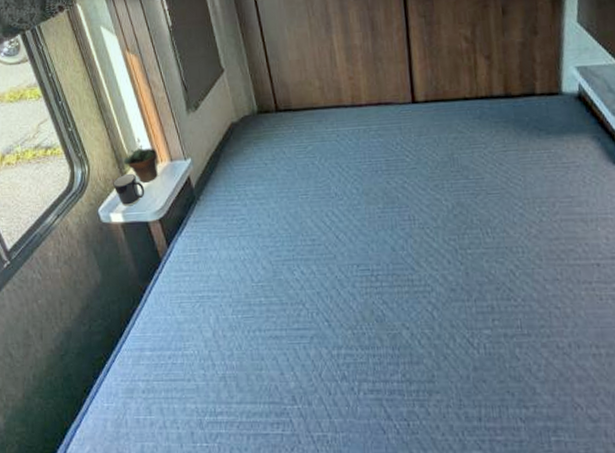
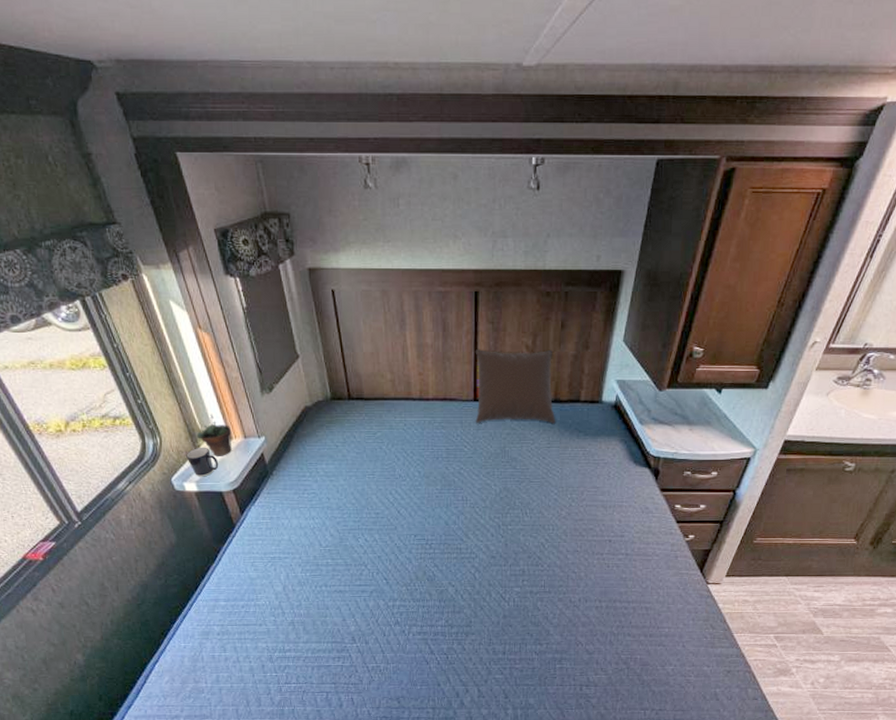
cushion: none [408,40,510,128] -> present [475,349,556,424]

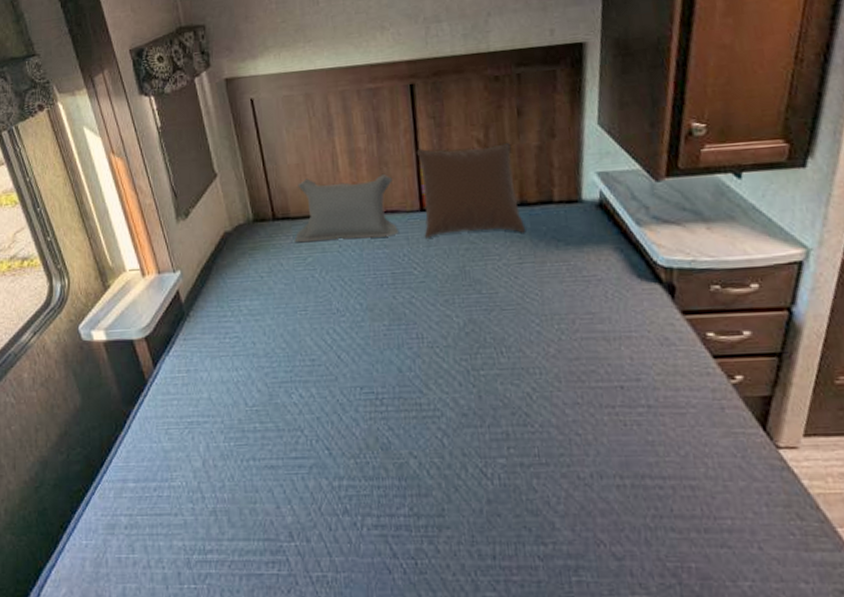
mug: present [186,447,219,477] -> none [95,286,130,323]
succulent plant: present [196,414,232,456] -> none [106,247,145,297]
cushion: none [366,366,454,420] -> present [294,173,398,243]

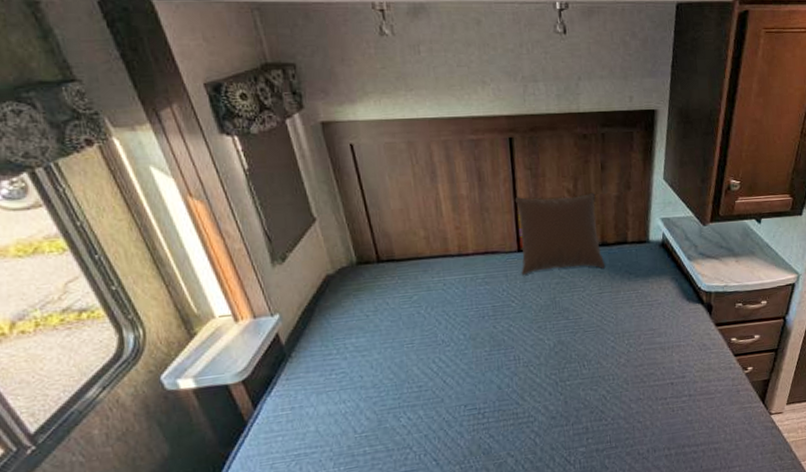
cushion: present [294,173,398,243] -> none [399,218,498,283]

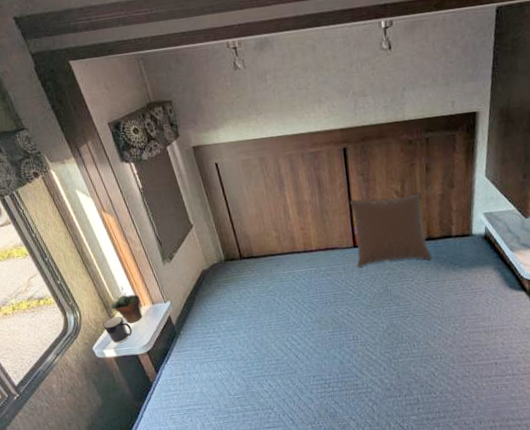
mug: none [179,333,223,371] -> present [103,316,133,344]
succulent plant: none [191,294,238,344] -> present [110,286,142,324]

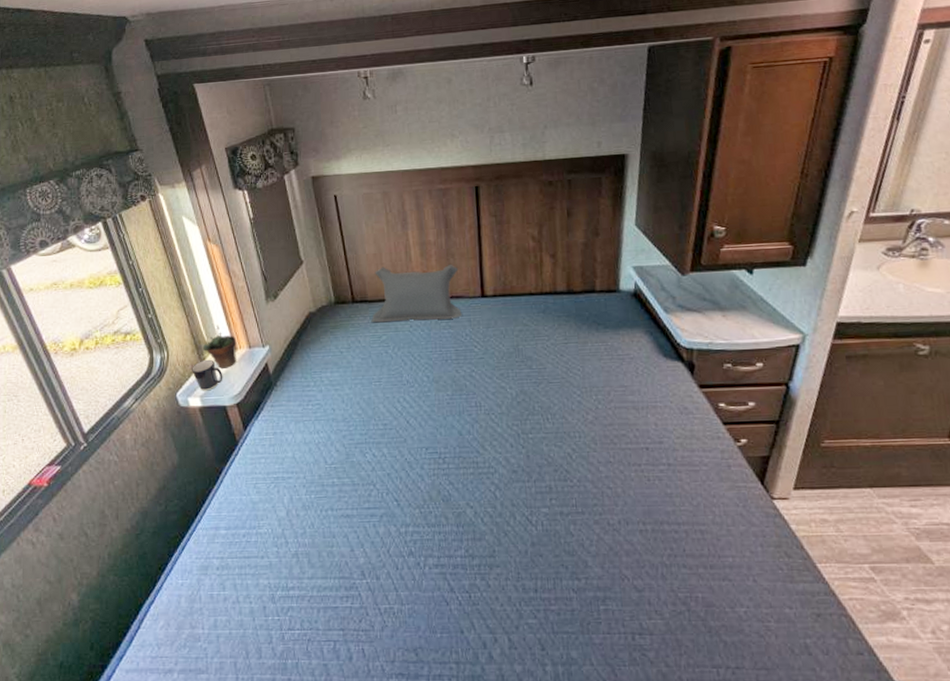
cushion: none [258,219,338,276] -> present [371,264,462,323]
cushion: present [349,193,432,268] -> none [479,240,572,321]

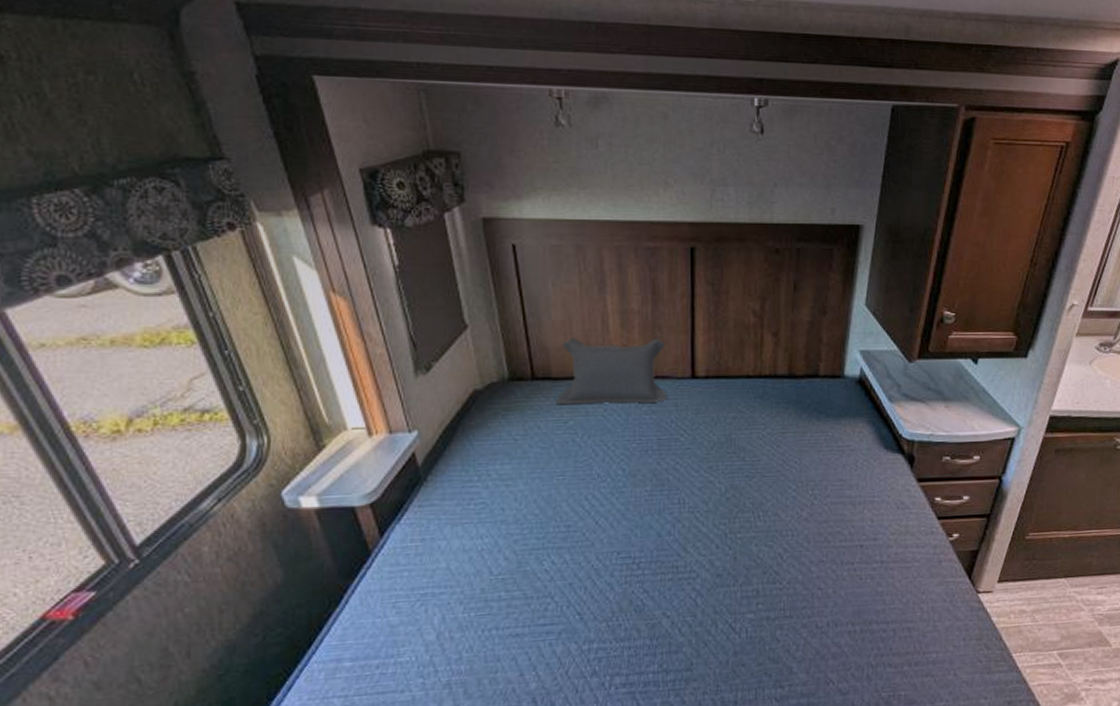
mug: present [192,359,223,391] -> none [305,447,351,488]
succulent plant: present [202,324,237,369] -> none [321,402,372,459]

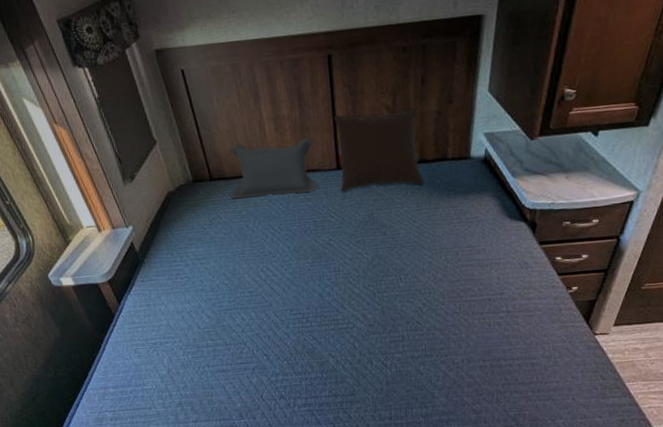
cushion: none [692,316,792,406] -> present [333,109,424,192]

